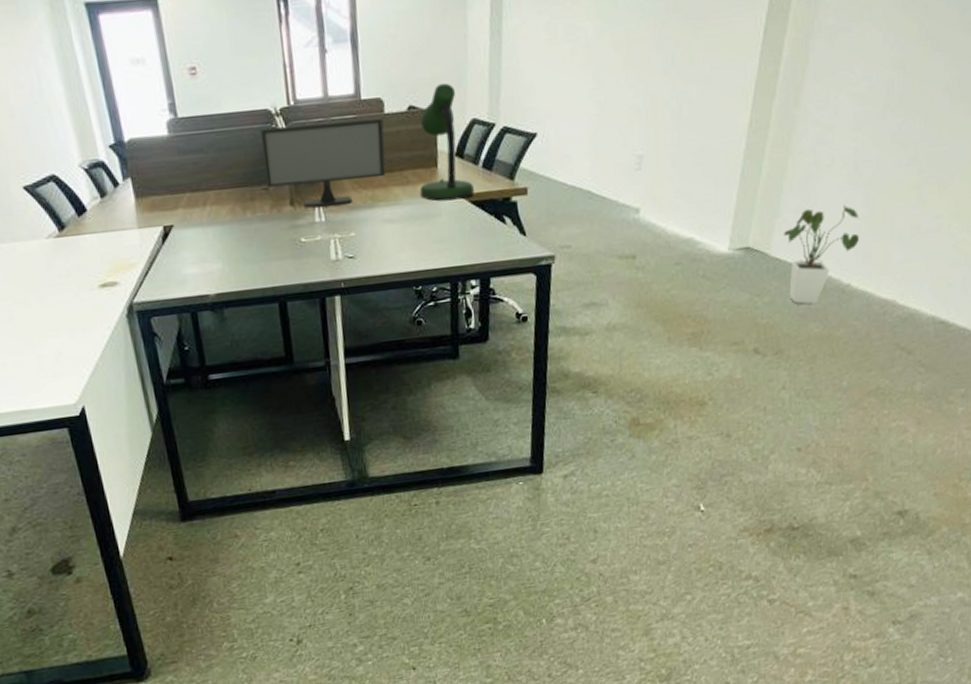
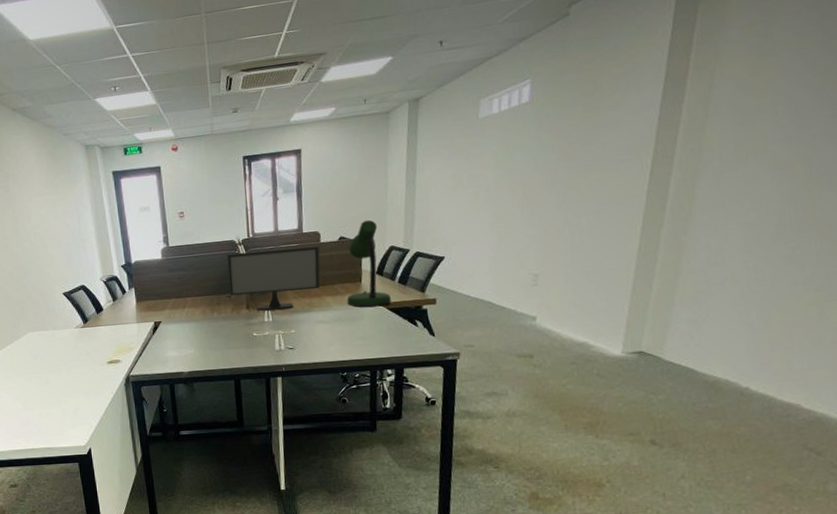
house plant: present [784,204,859,305] -> none [677,317,756,404]

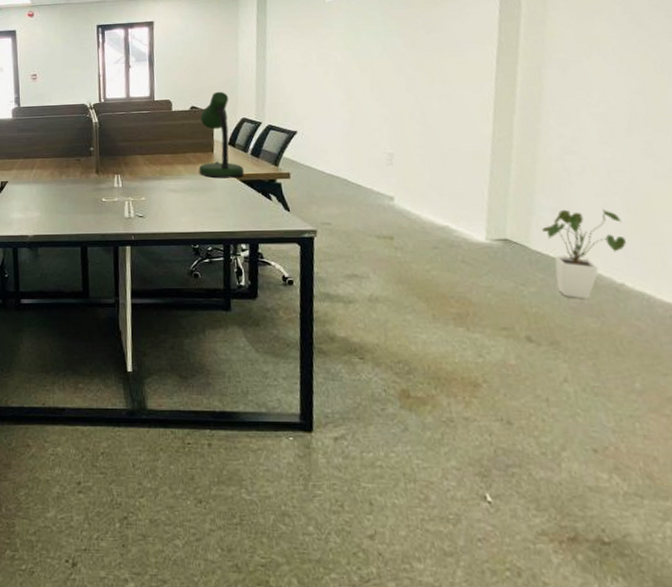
computer monitor: present [227,245,321,311] -> none [78,114,172,176]
house plant: none [677,317,756,404] -> present [542,208,626,299]

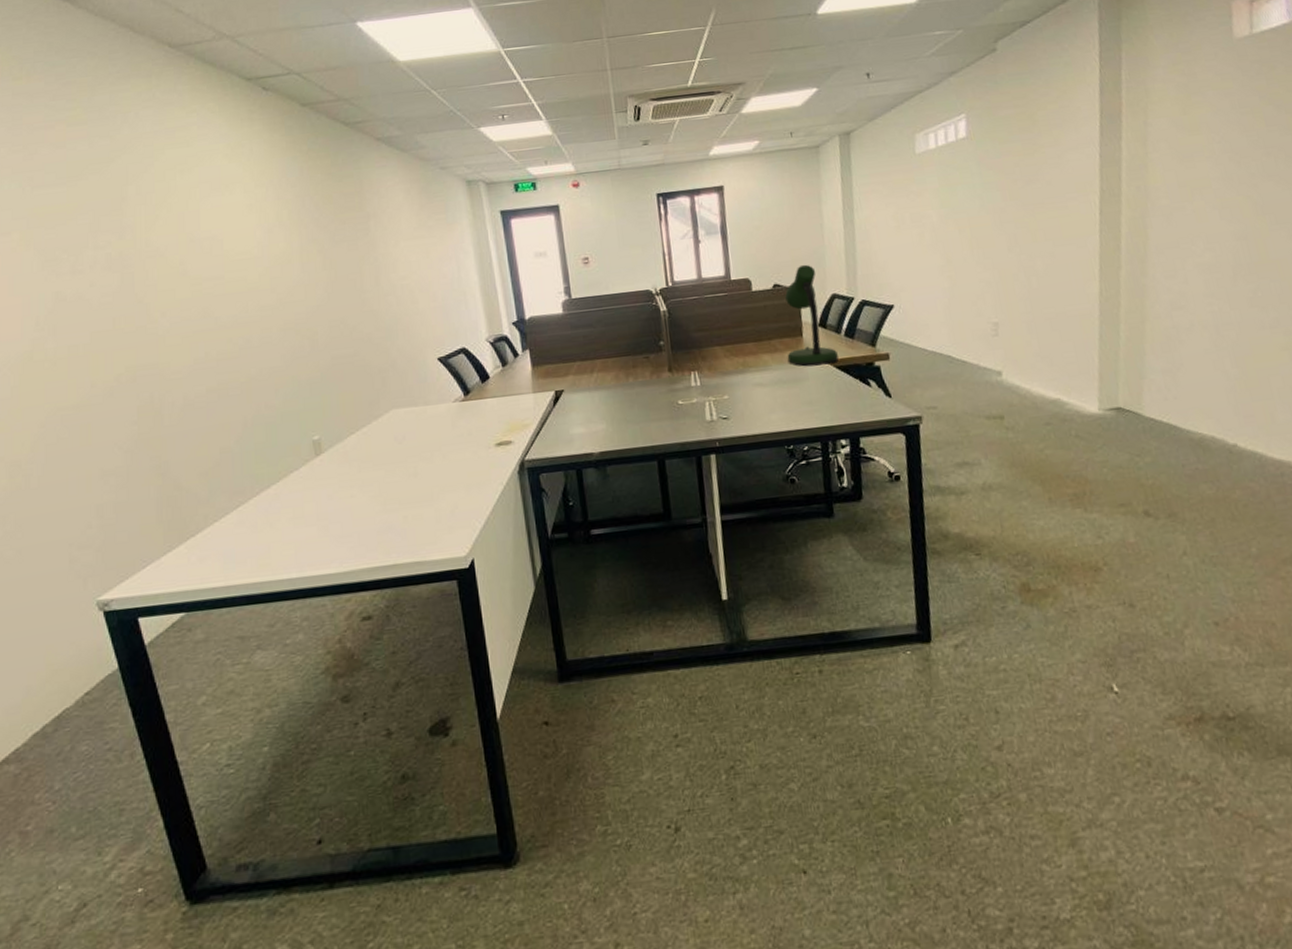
house plant: present [542,208,626,299] -> none [1154,365,1237,465]

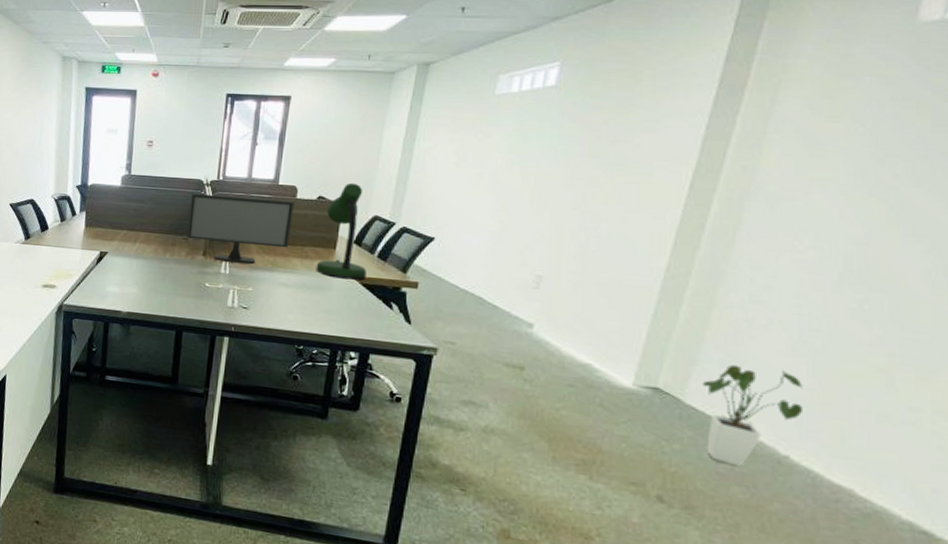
computer monitor: none [643,294,755,374] -> present [187,193,294,264]
house plant: none [1154,365,1237,465] -> present [703,364,803,467]

